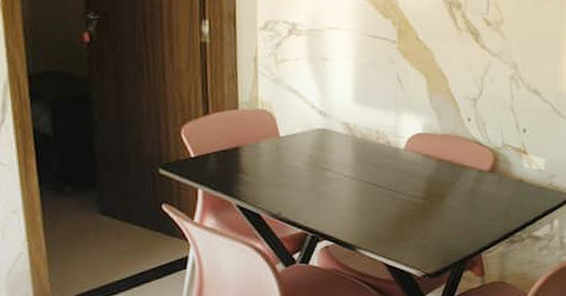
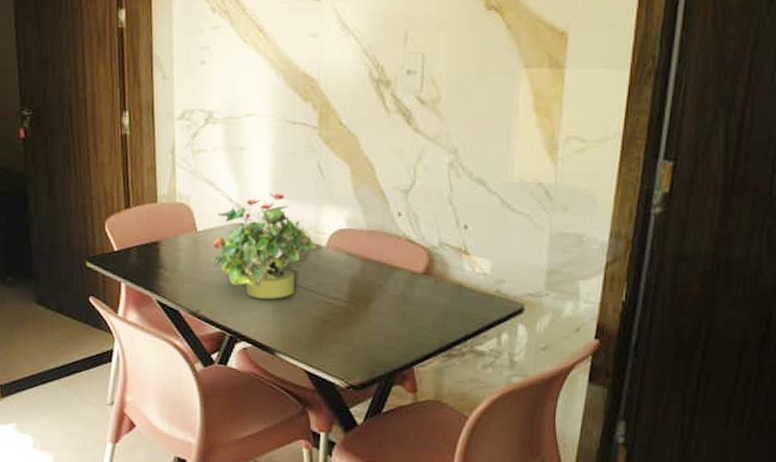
potted plant: none [295,100,396,199] -> present [213,192,317,299]

